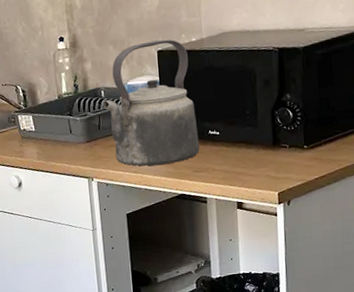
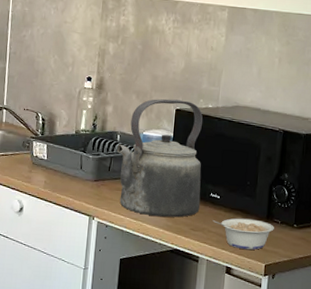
legume: none [215,148,283,182] -> present [212,218,274,250]

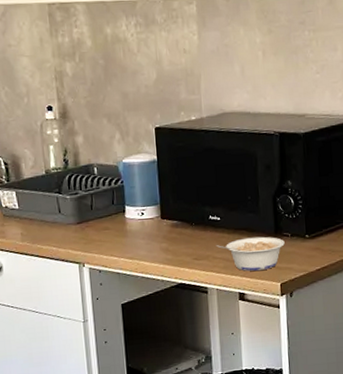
kettle: present [117,99,203,218] -> none [96,116,200,252]

